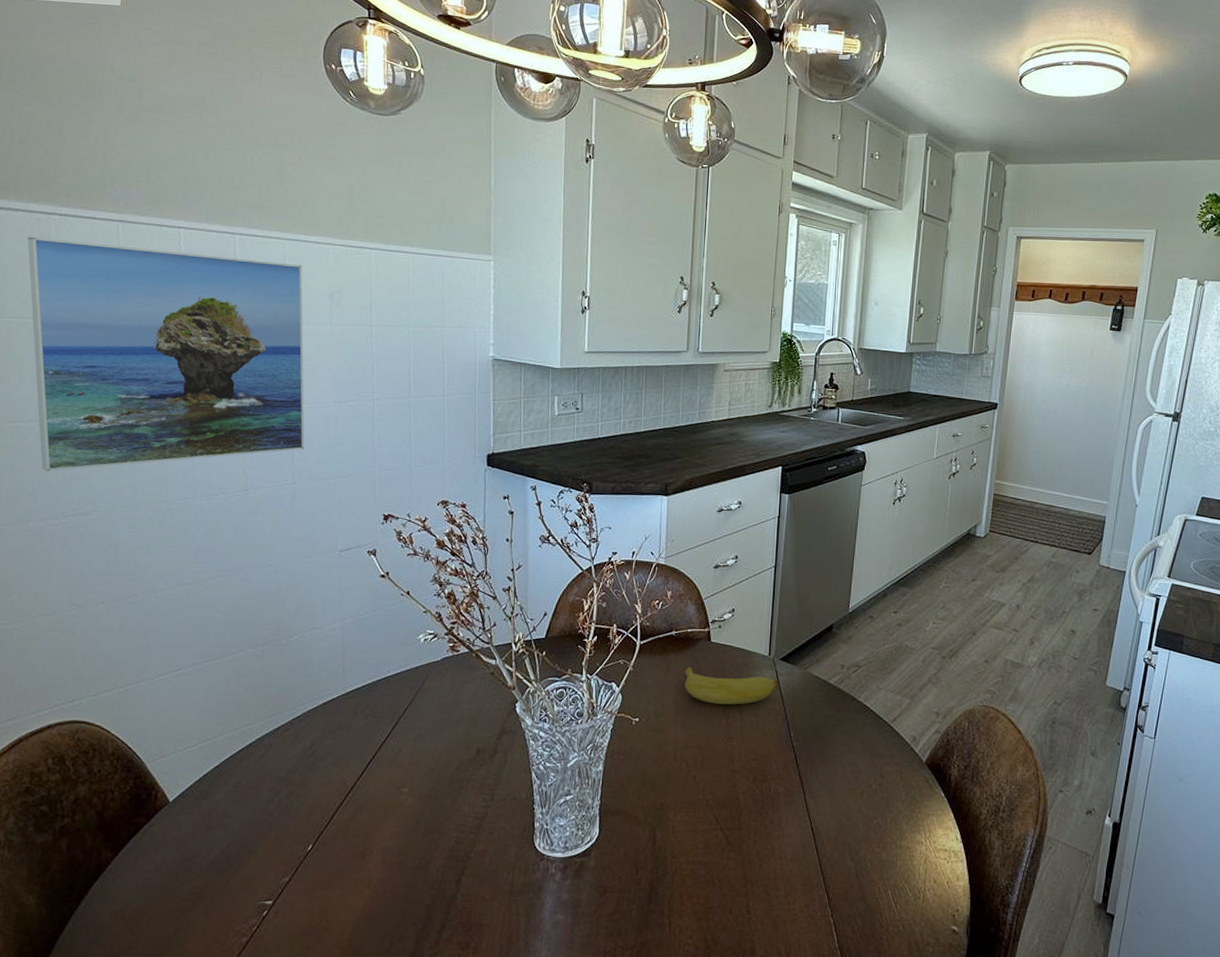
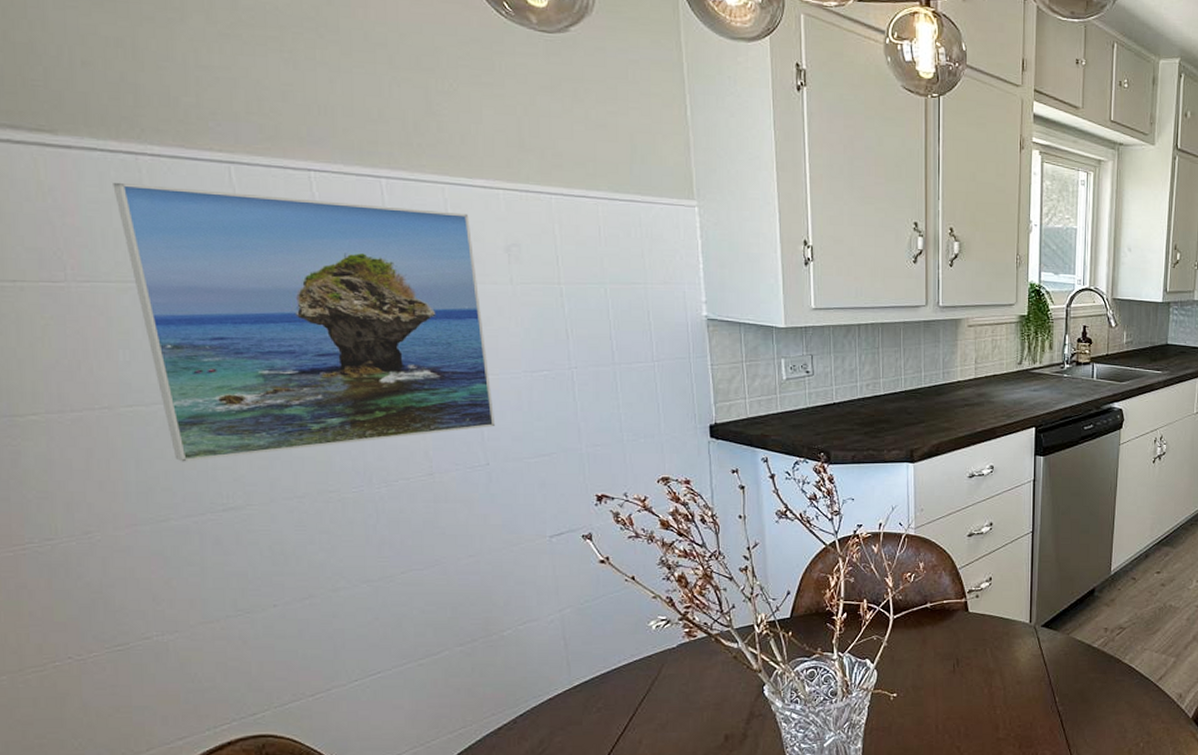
banana: present [682,666,778,705] -> none [940,638,1041,675]

